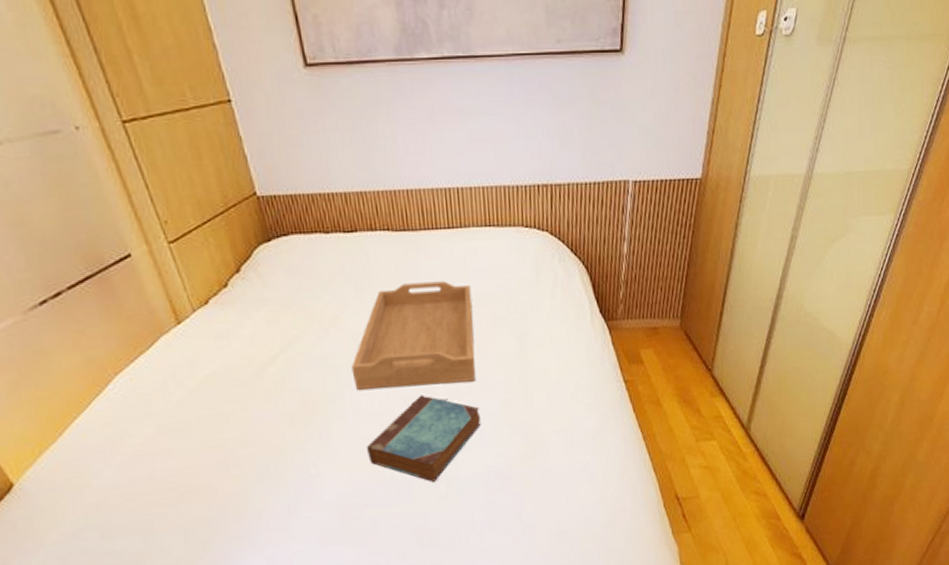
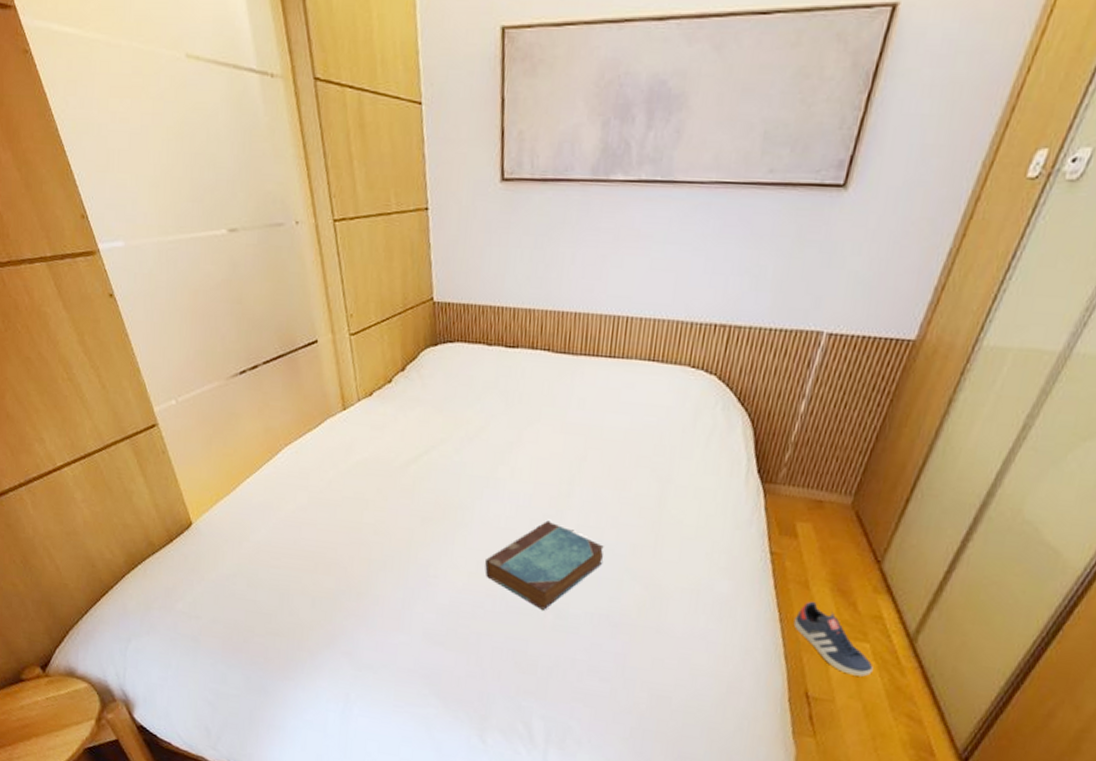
serving tray: present [351,281,476,390] -> none [486,406,621,518]
sneaker: none [654,415,723,471] -> present [793,601,873,677]

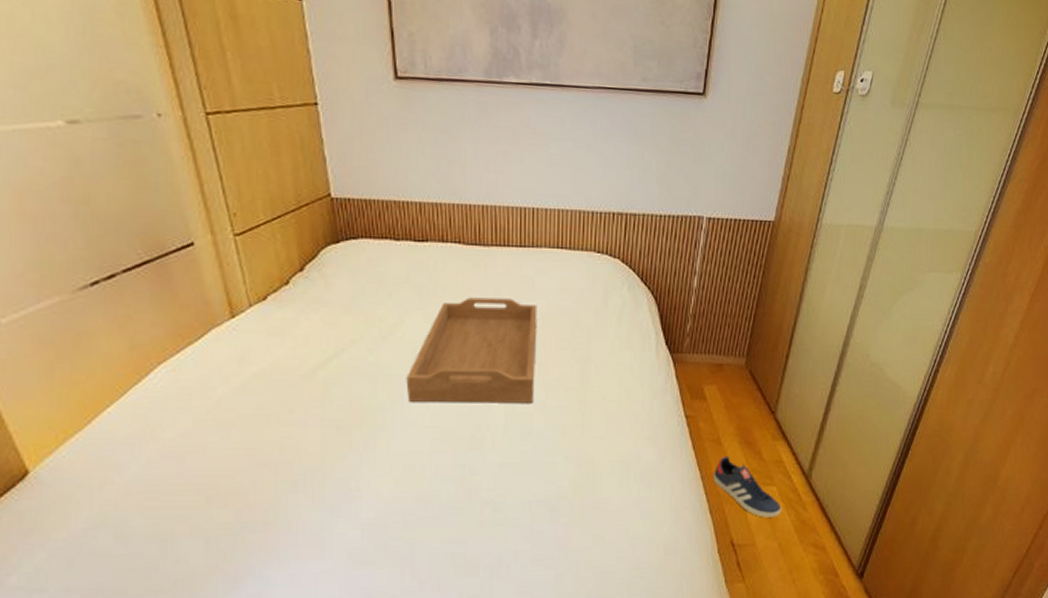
book: present [485,520,604,610] -> none [413,413,534,506]
serving tray: none [486,406,621,518] -> present [406,297,537,403]

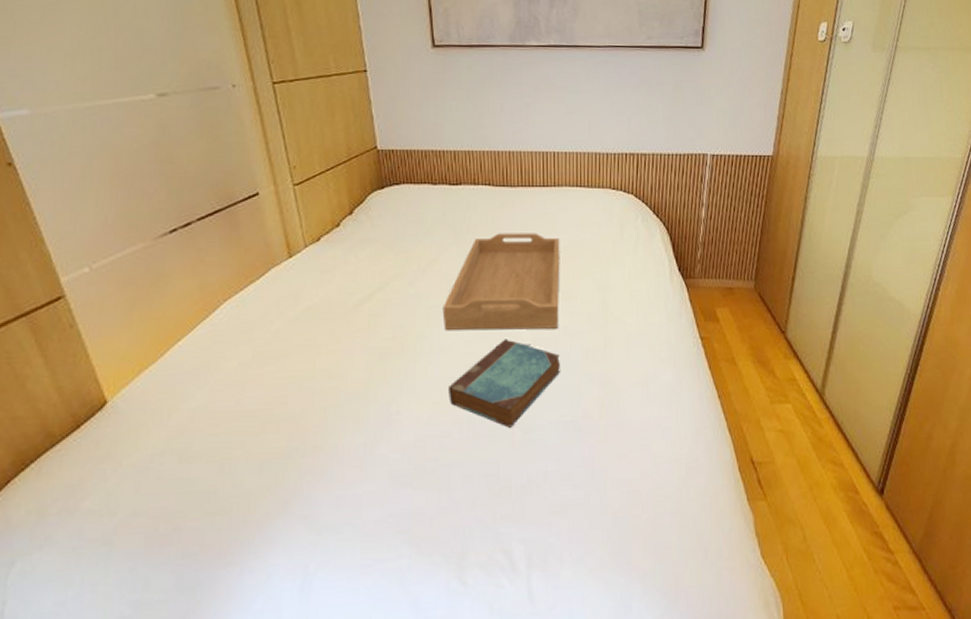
book: none [413,413,534,506] -> present [449,339,560,428]
sneaker: present [713,455,782,518] -> none [729,374,798,435]

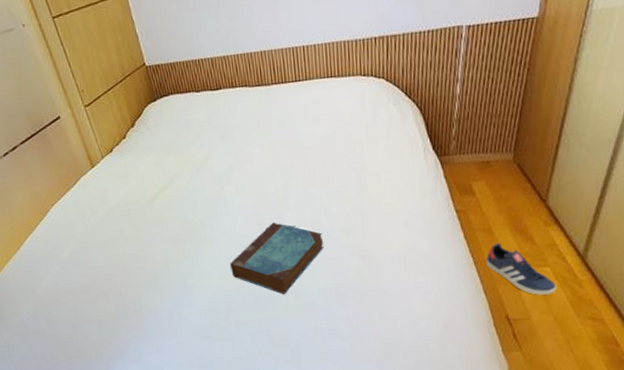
serving tray: present [442,233,560,330] -> none [217,126,319,218]
sneaker: none [729,374,798,435] -> present [485,242,556,295]

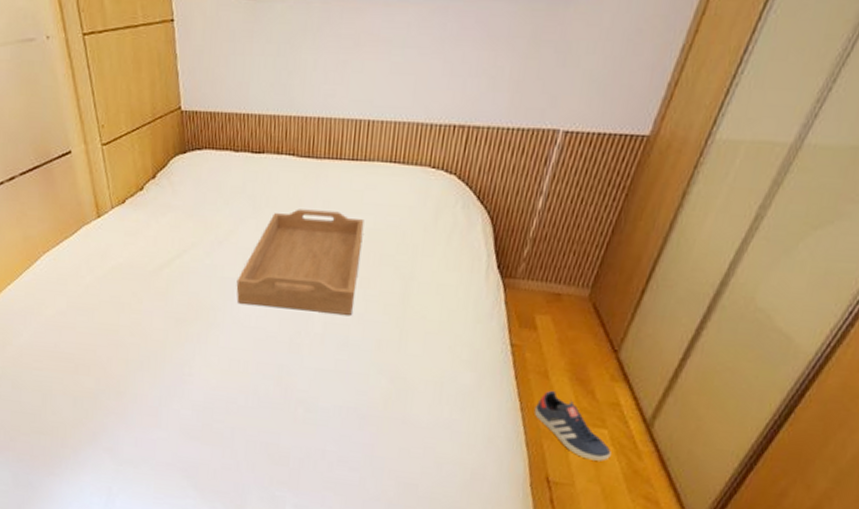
serving tray: none [217,126,319,218] -> present [236,209,364,315]
book: present [230,222,323,294] -> none [237,319,350,404]

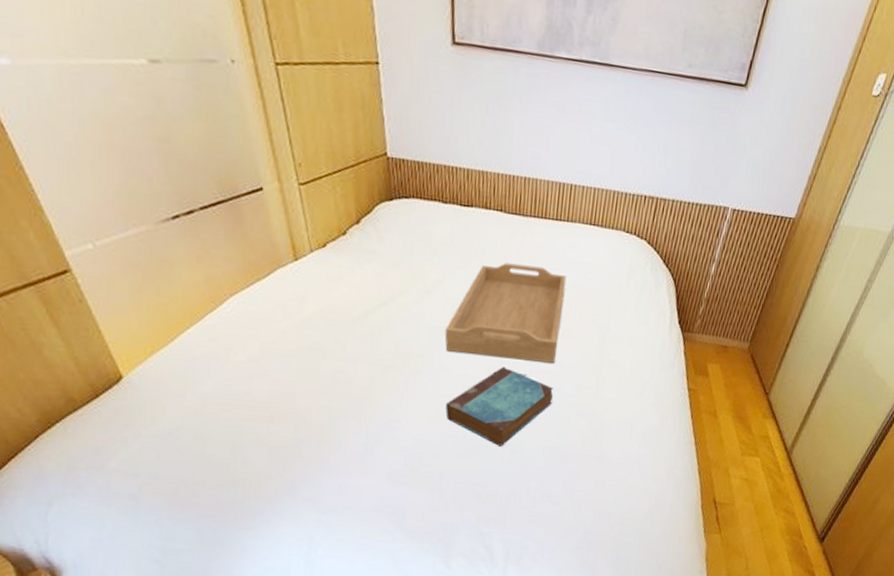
book: none [237,319,350,404] -> present [445,366,553,446]
sneaker: present [534,390,612,461] -> none [705,427,762,484]

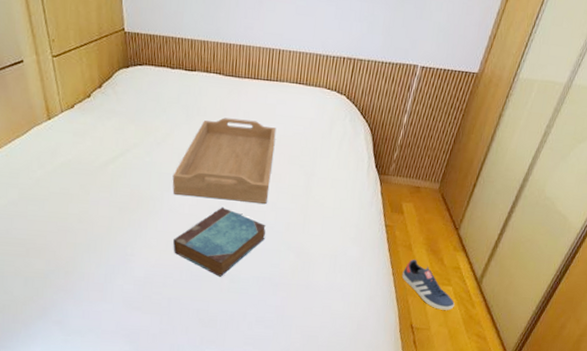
sneaker: none [705,427,762,484] -> present [402,259,455,310]

